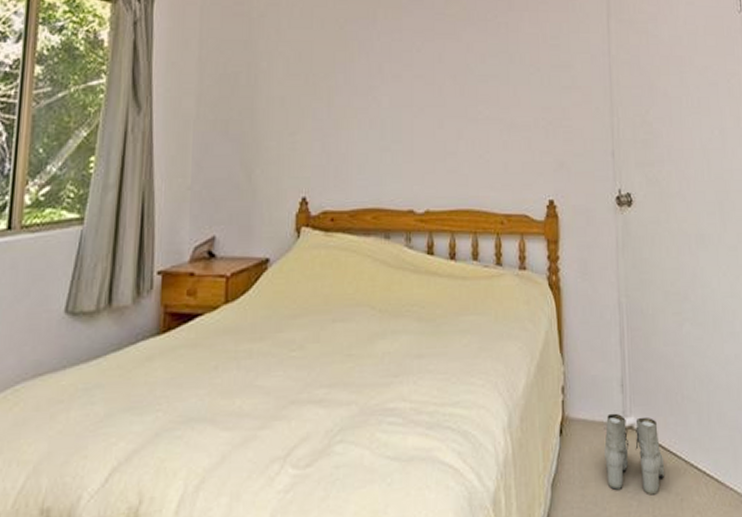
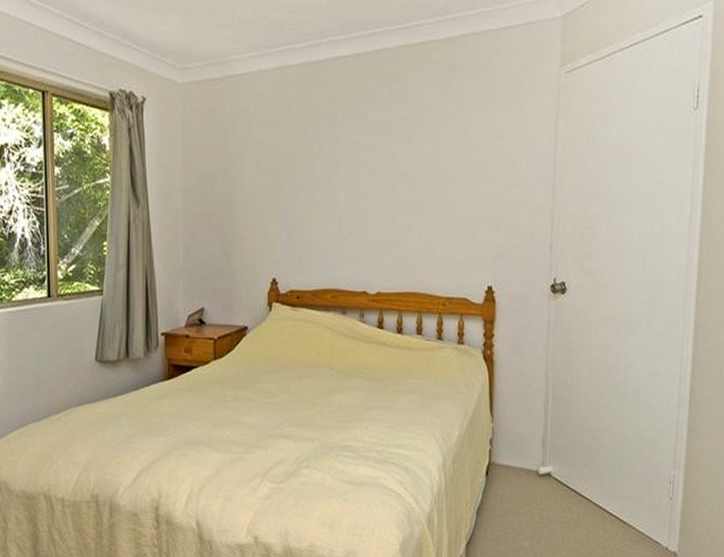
boots: present [604,413,665,496] -> none [523,462,576,527]

